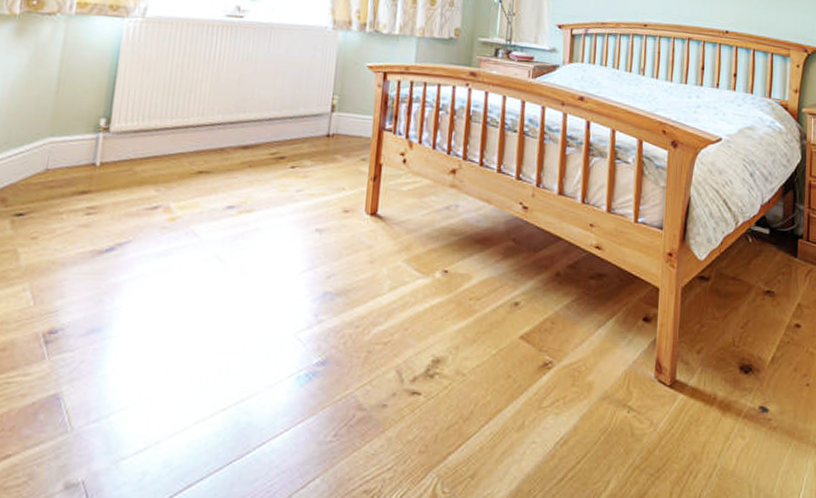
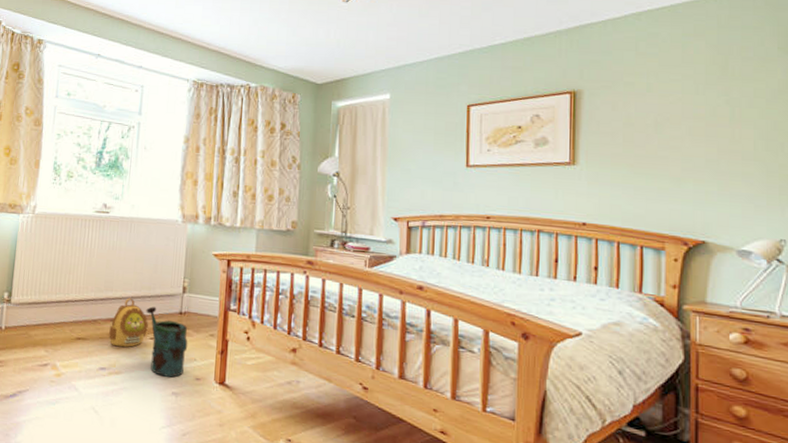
backpack: none [239,120,289,180] -> present [109,298,148,348]
watering can: none [286,129,336,212] -> present [146,306,188,378]

